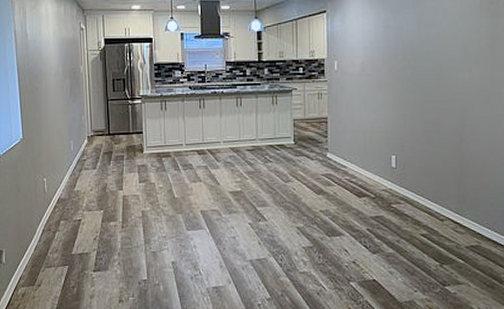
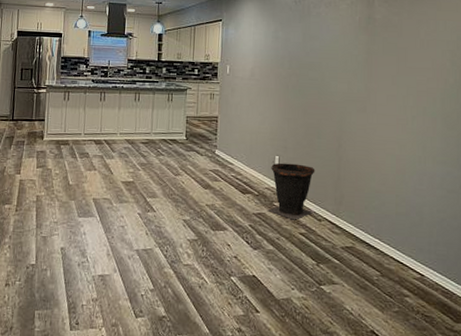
bucket: none [386,161,436,222] -> present [268,161,315,220]

